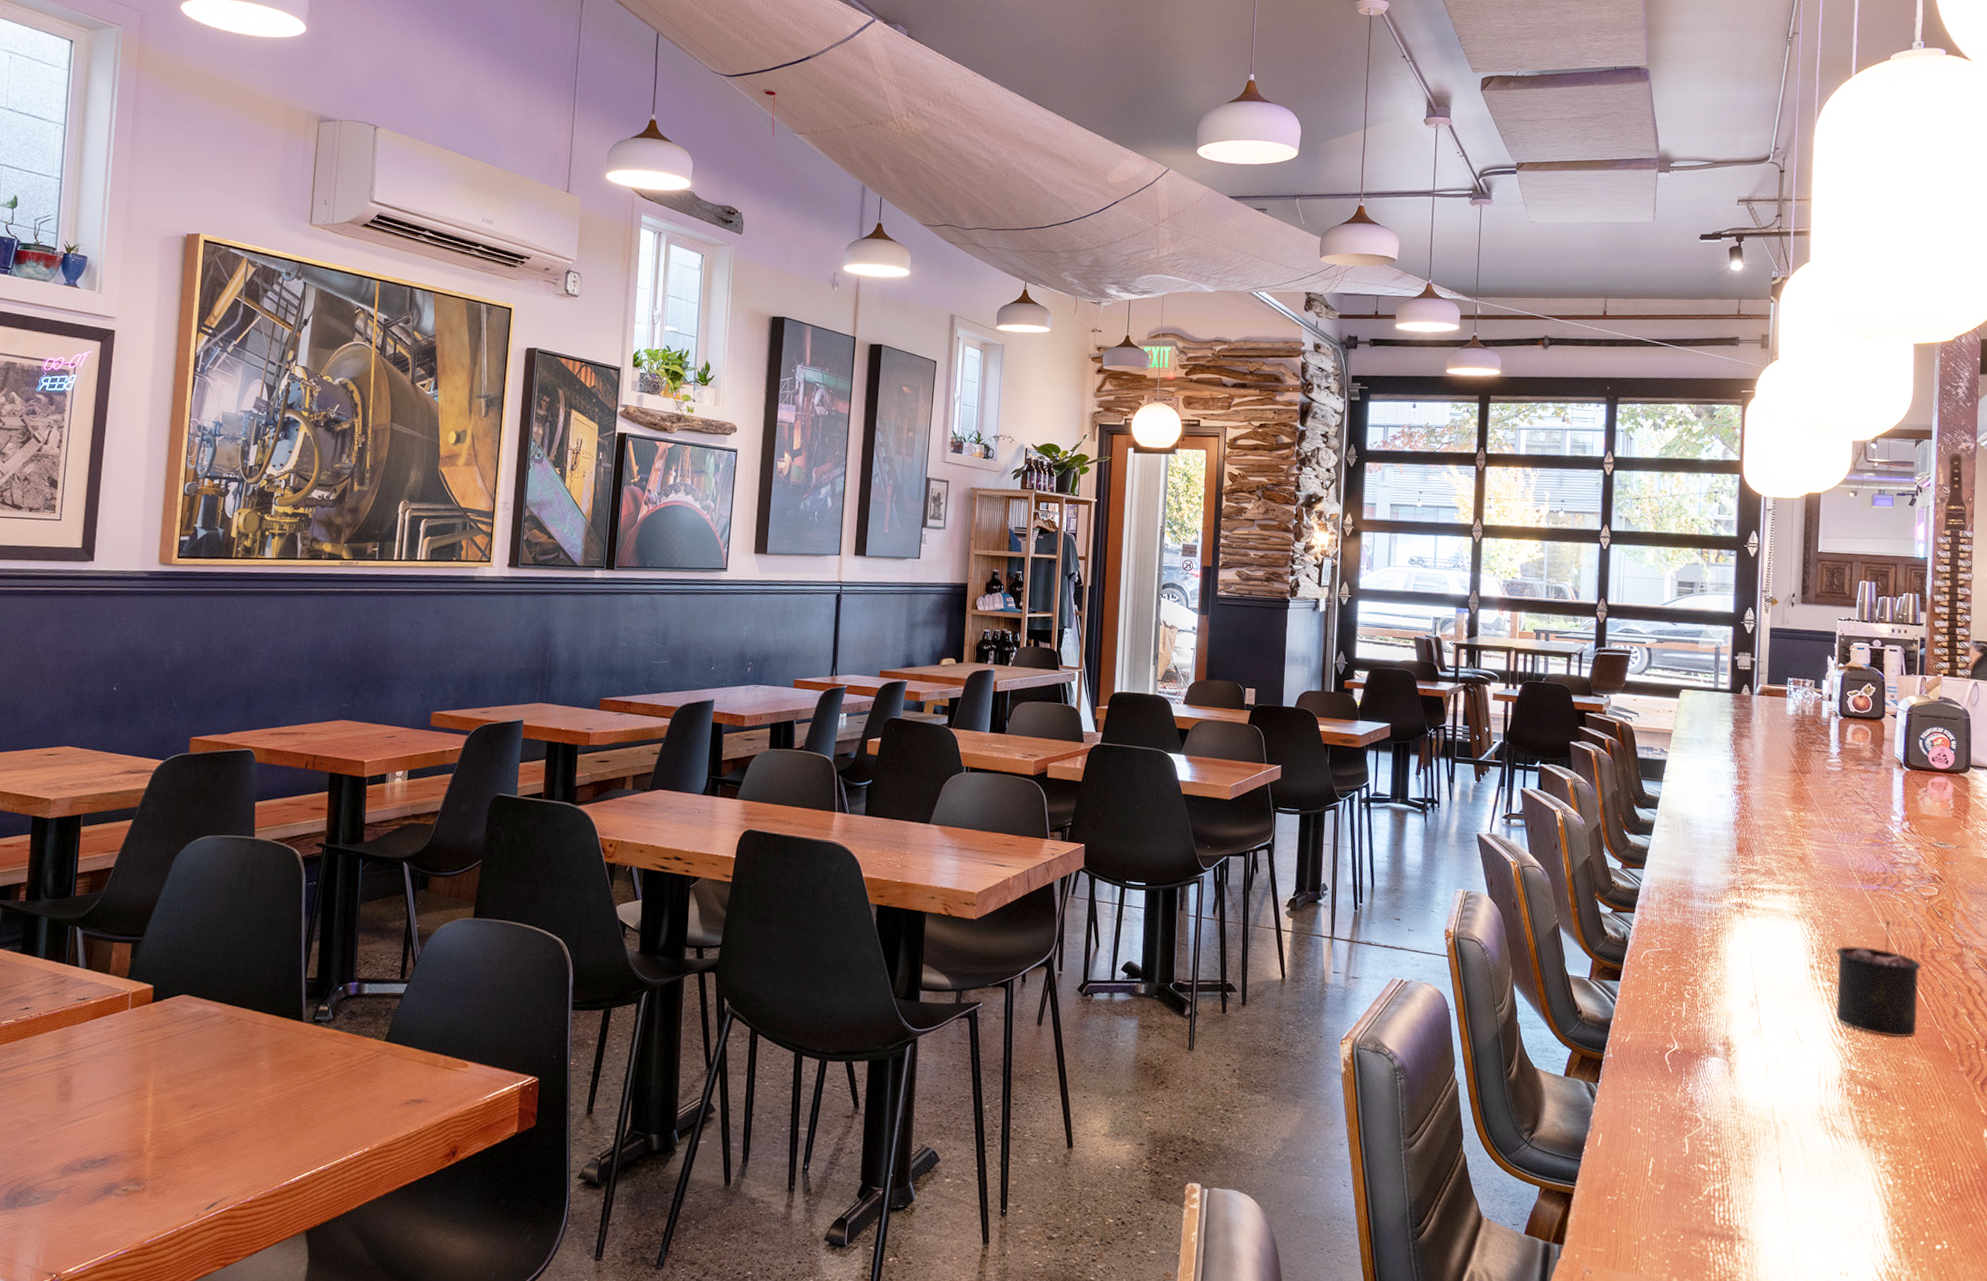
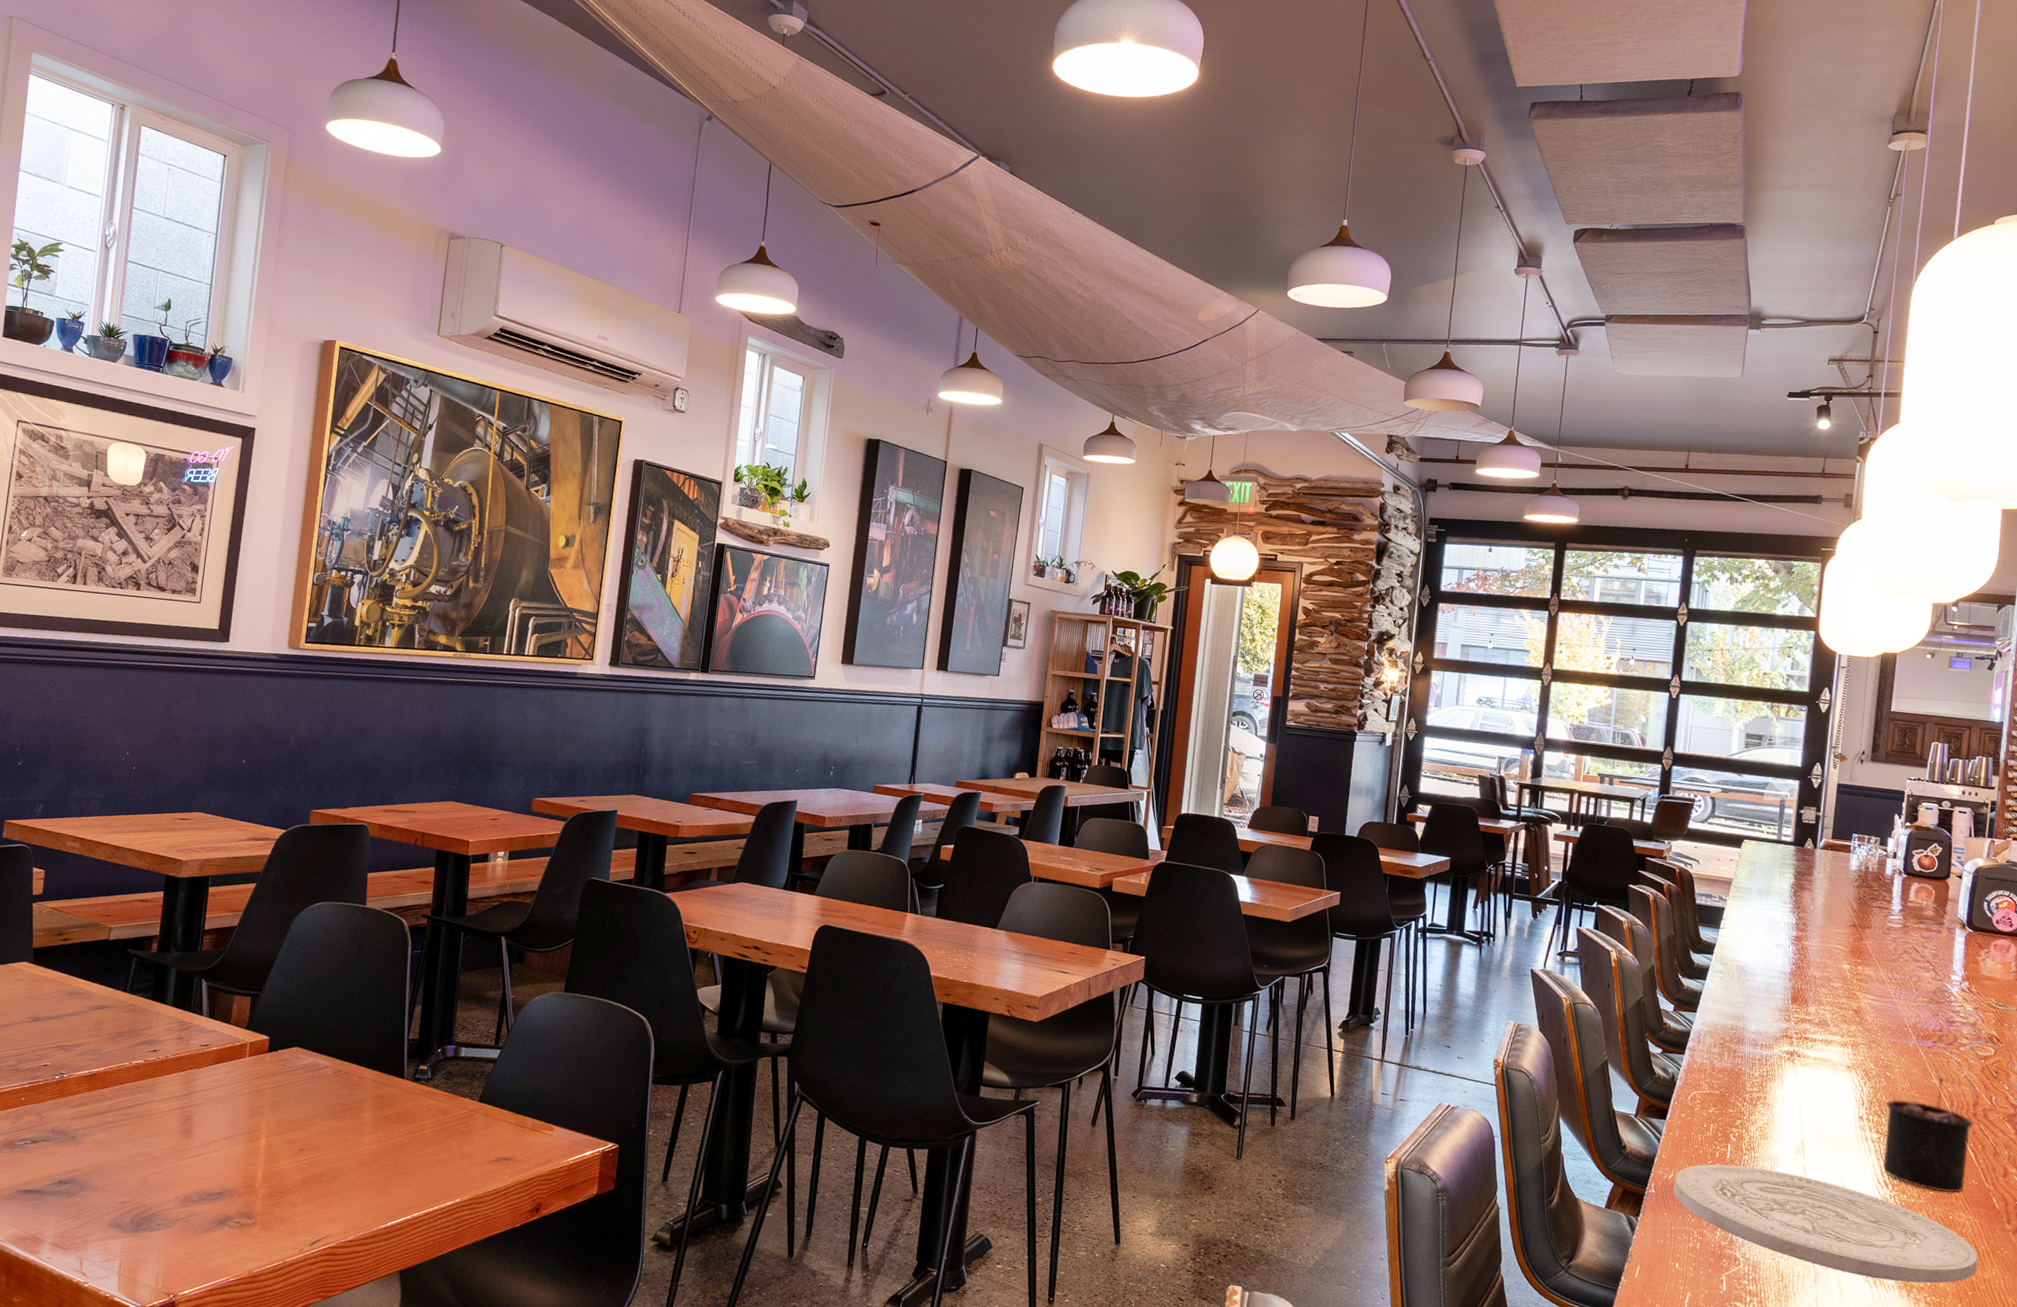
plate: none [1631,1023,1935,1132] -> present [1673,1164,1979,1283]

